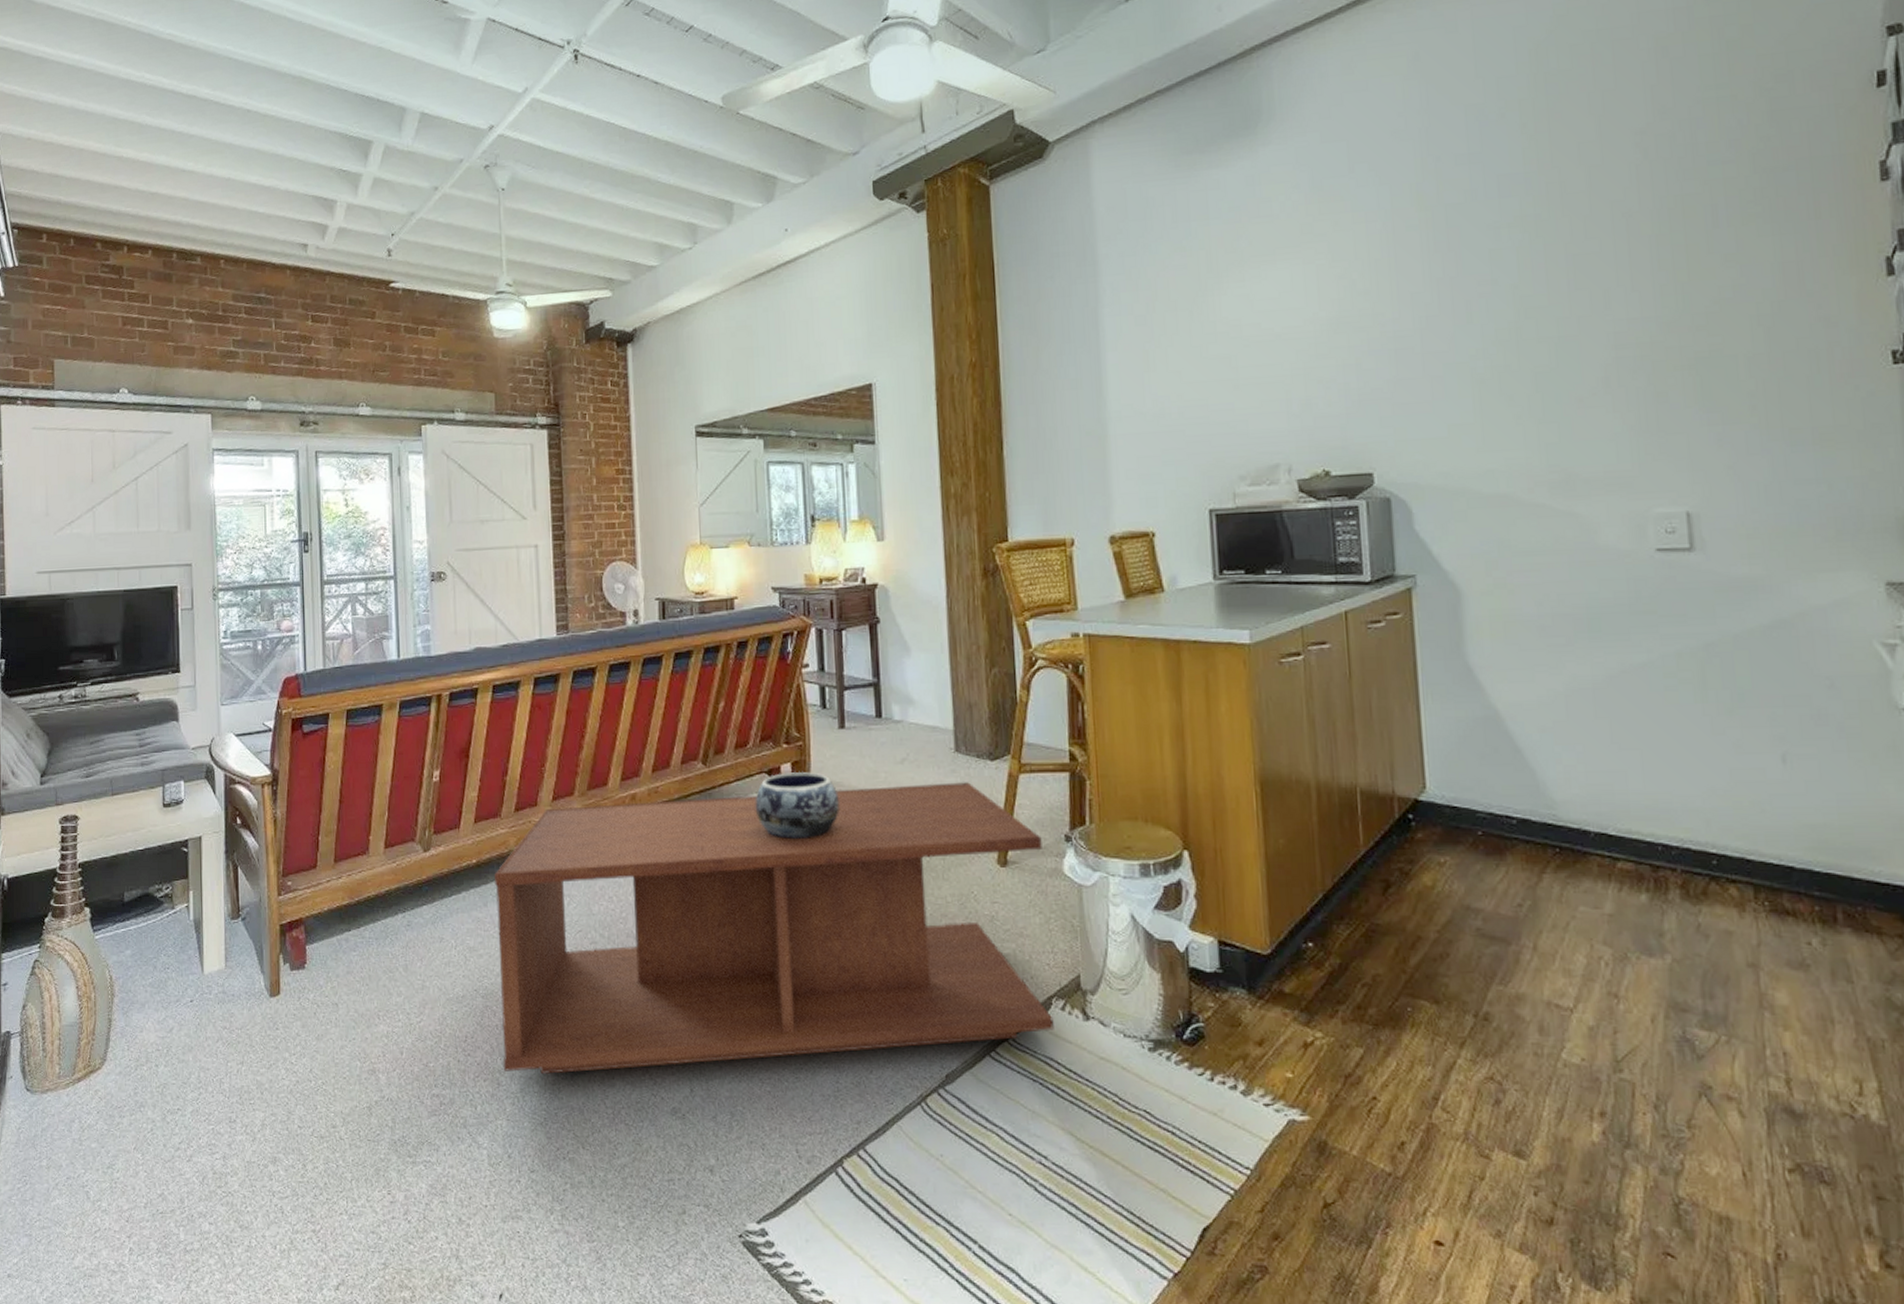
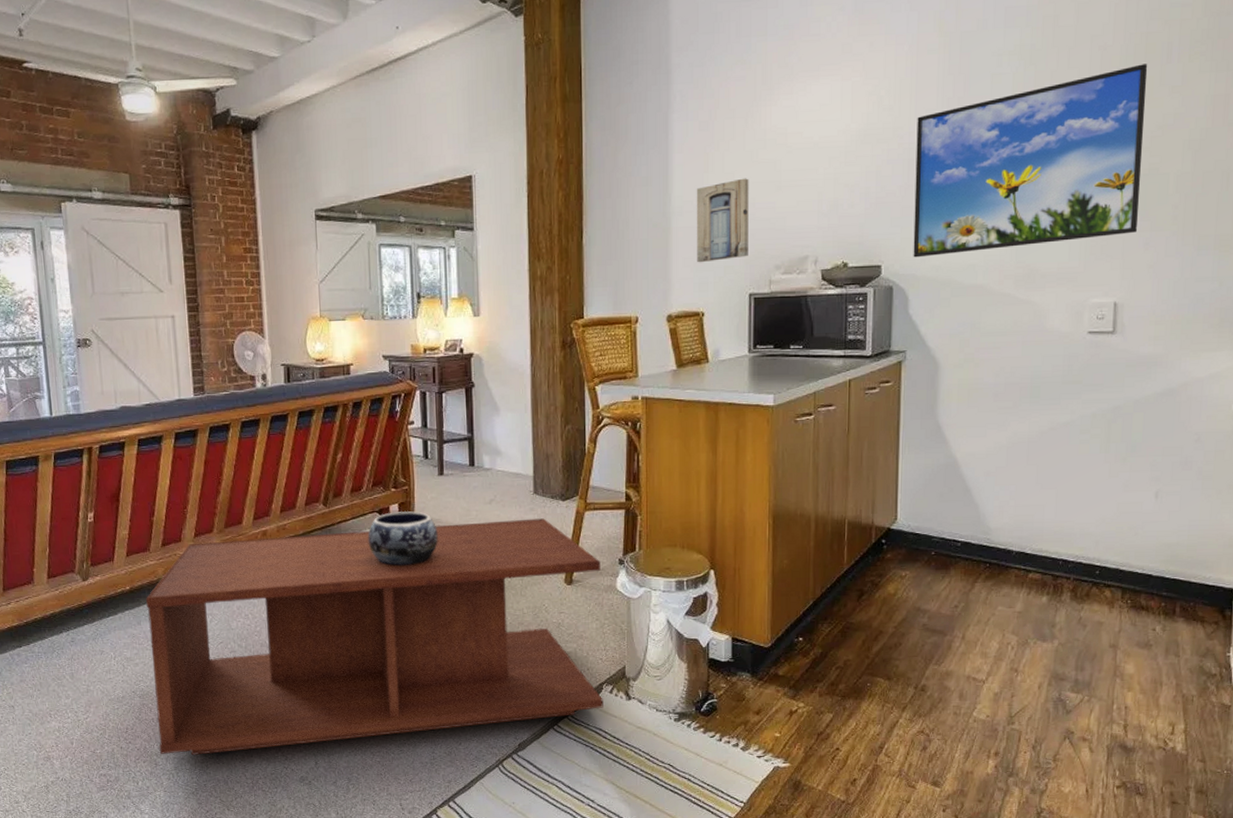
wall art: none [1136,376,1205,475] -> present [696,178,749,263]
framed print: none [1401,230,1705,463] -> present [913,64,1148,258]

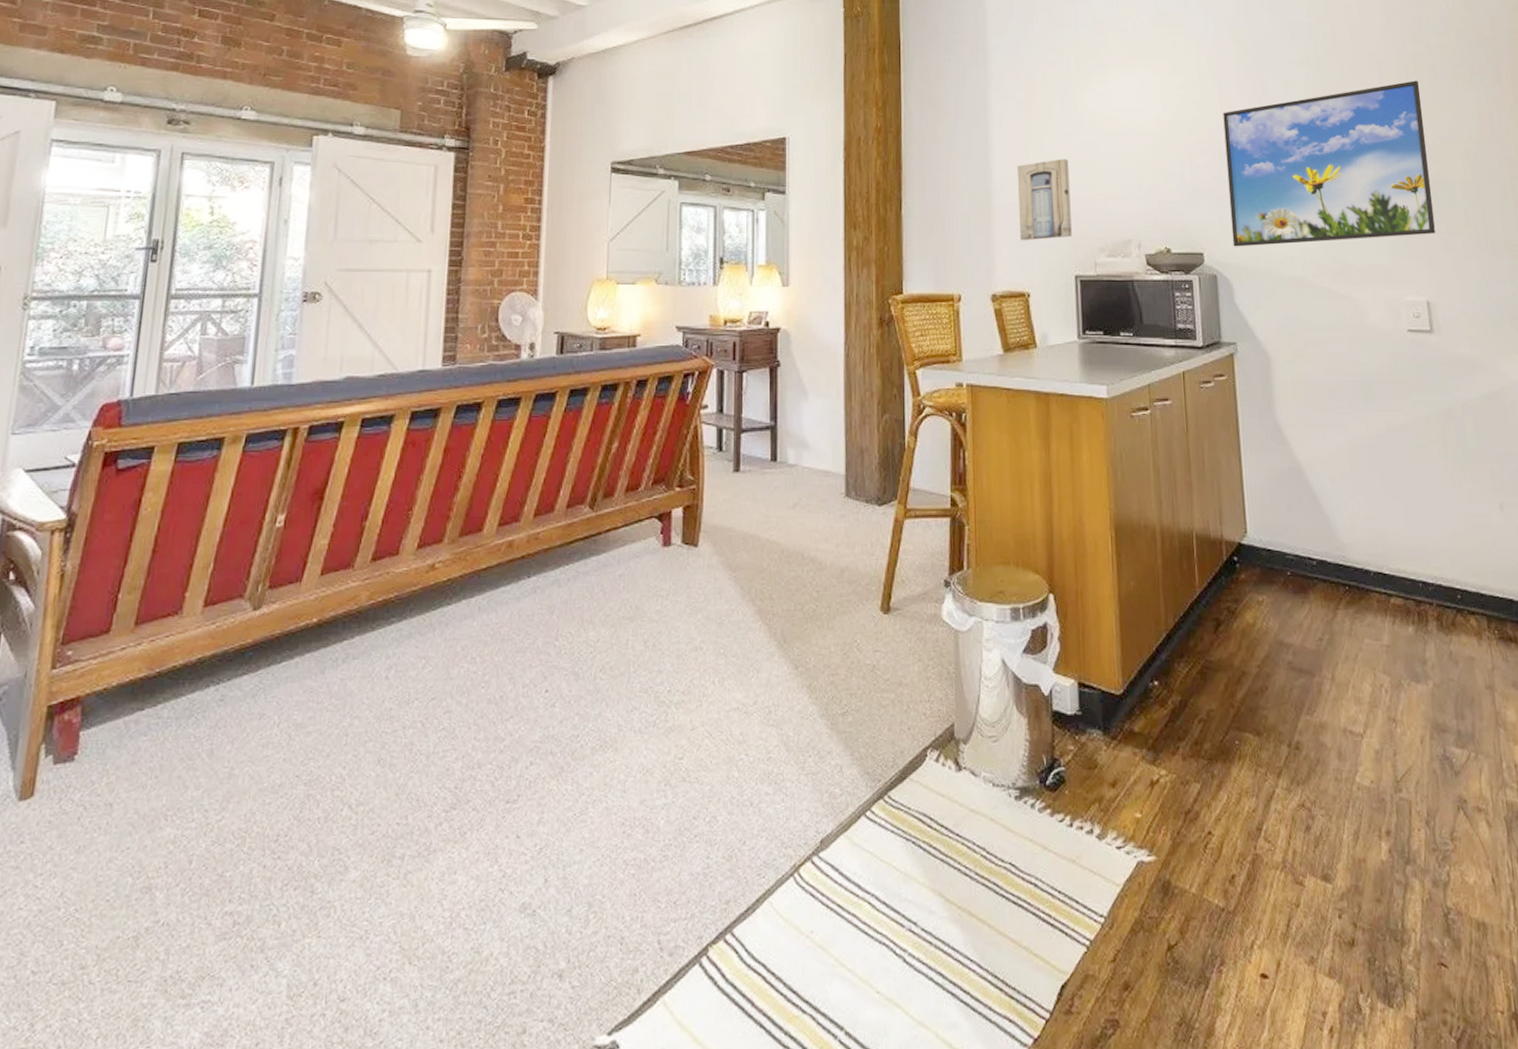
coffee table: present [145,518,603,755] -> none [320,527,928,875]
decorative bowl: present [368,511,438,566] -> none [642,517,729,590]

